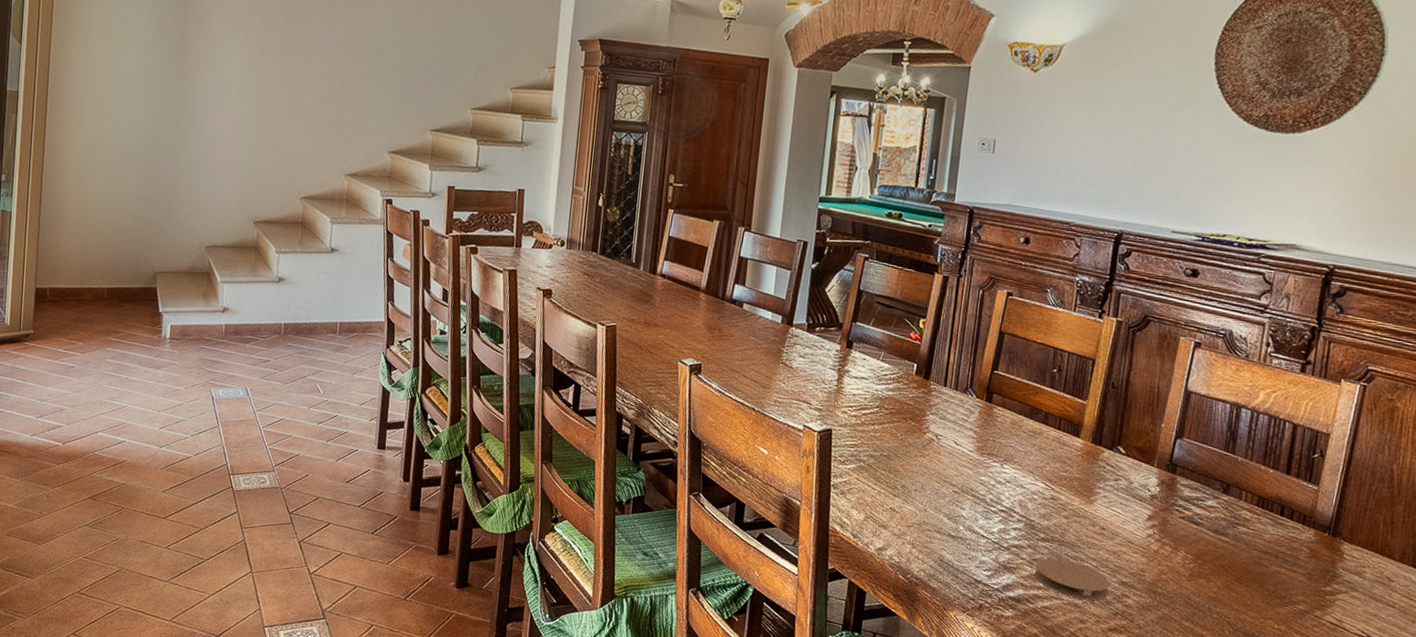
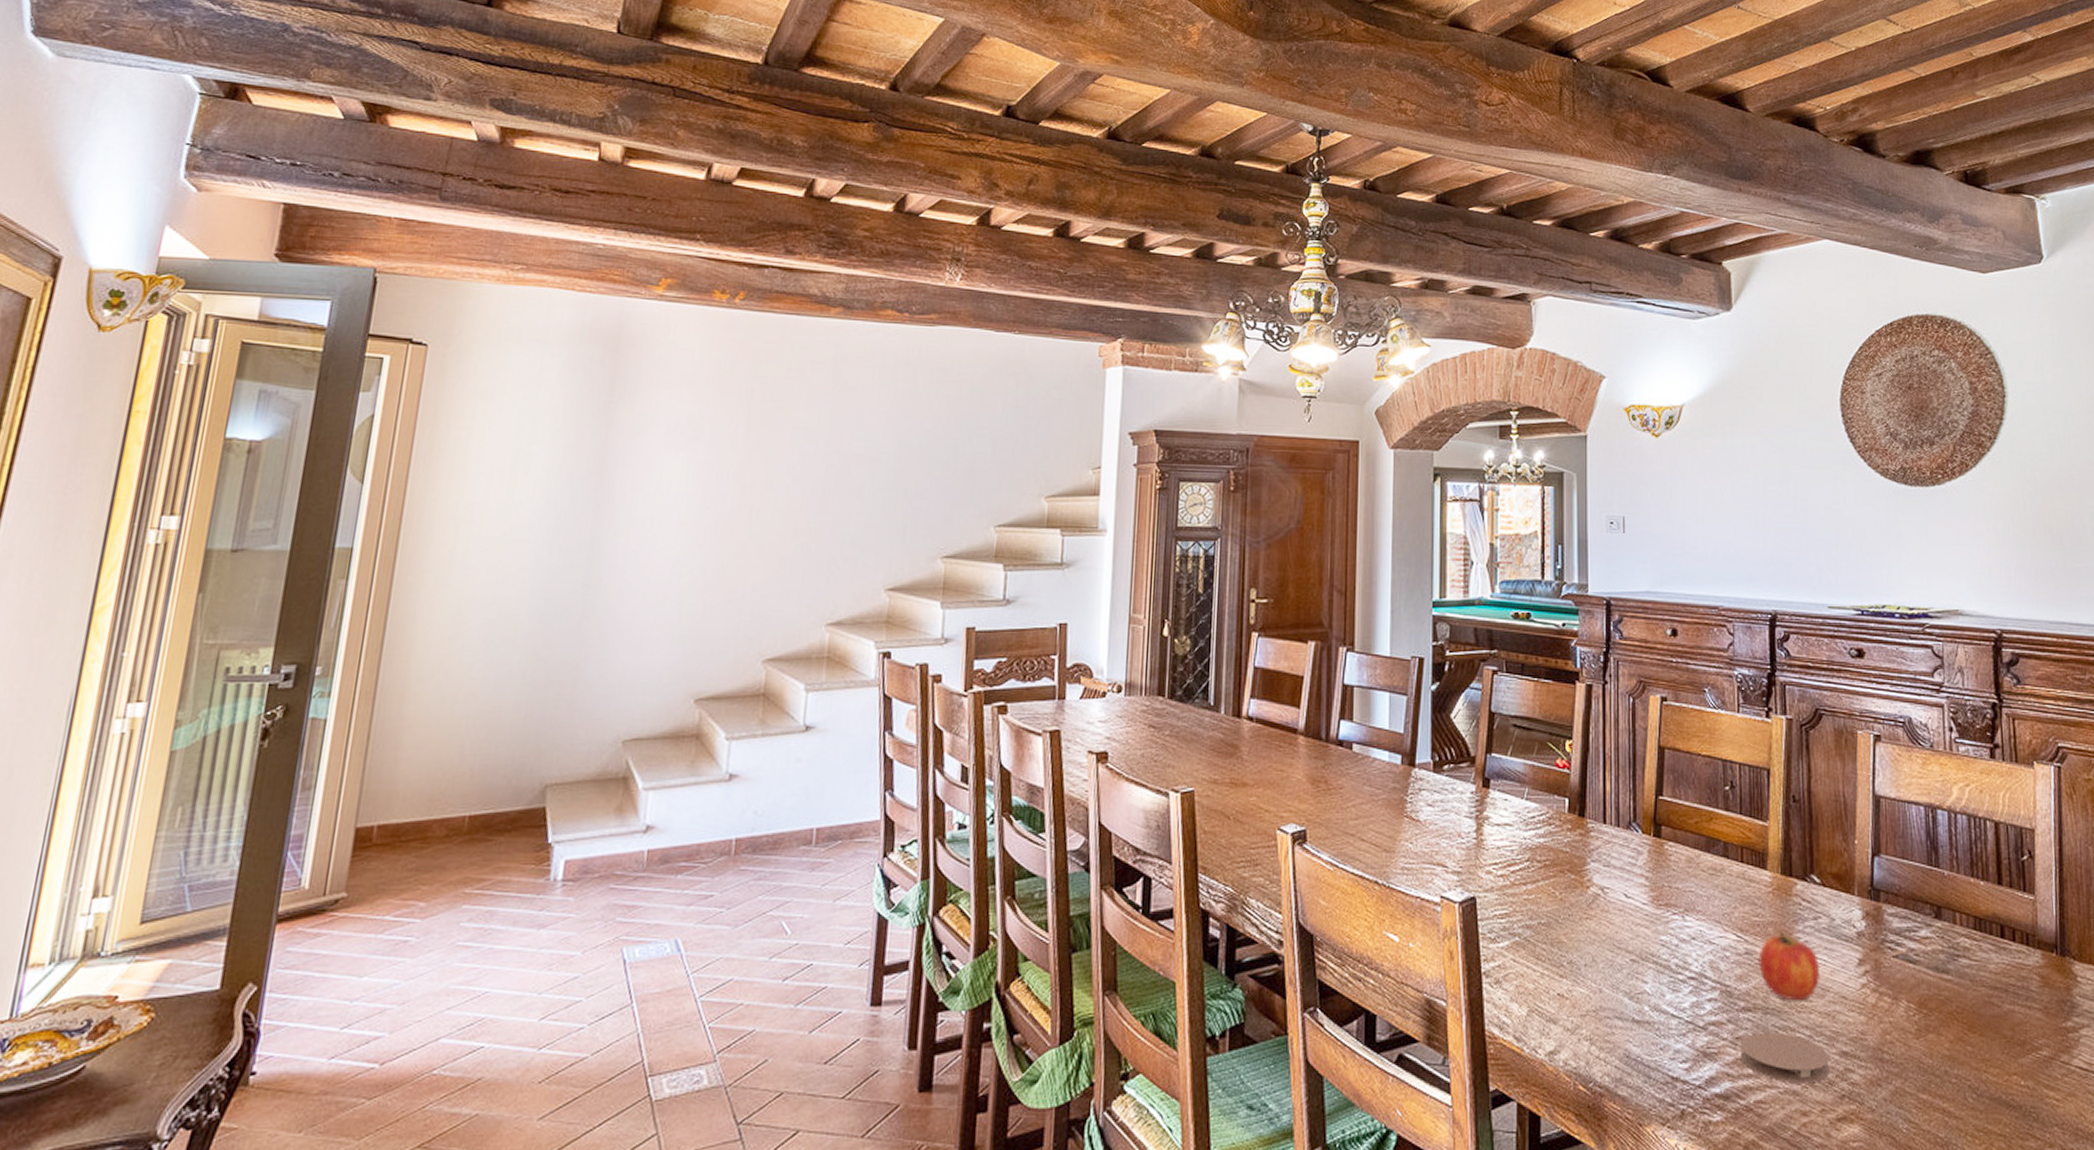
fruit: none [1060,486,1113,540] -> present [1758,931,1821,1001]

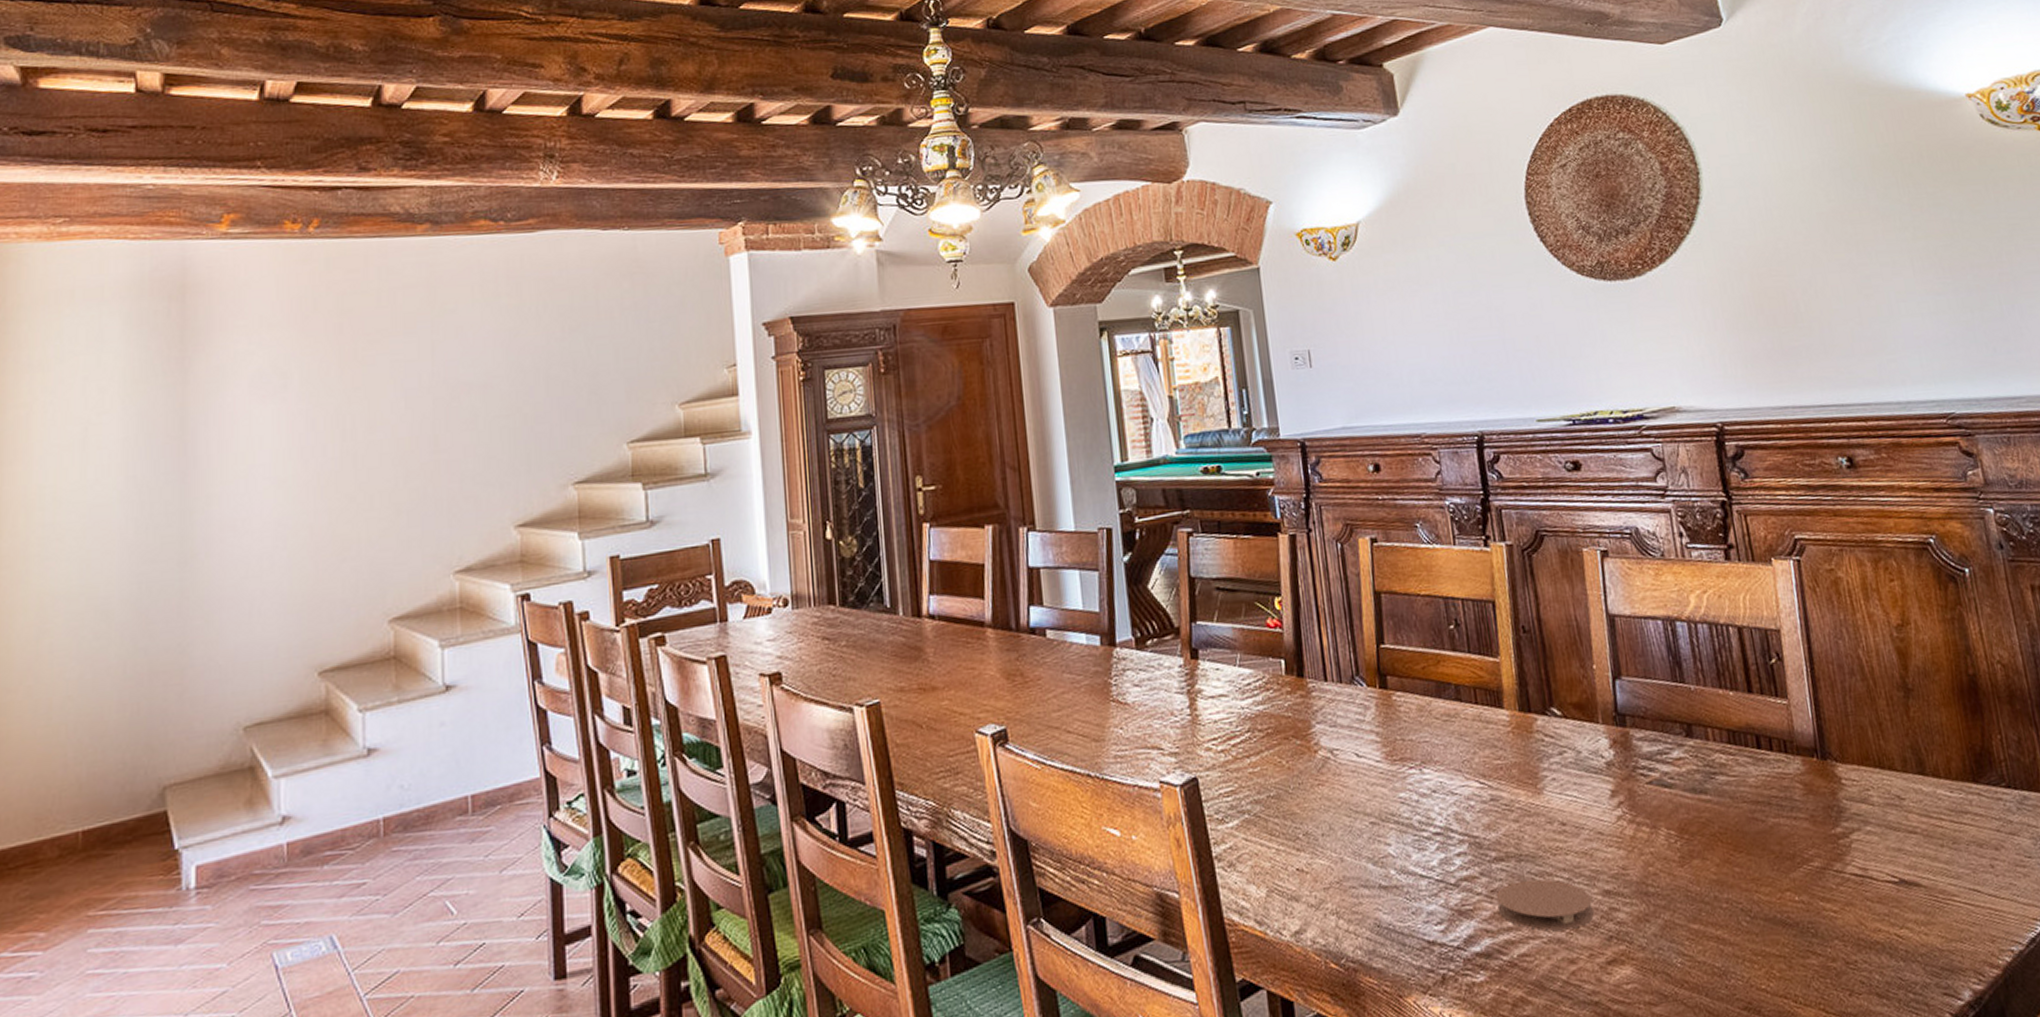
fruit: present [1758,931,1821,1001] -> none [1505,772,1573,844]

